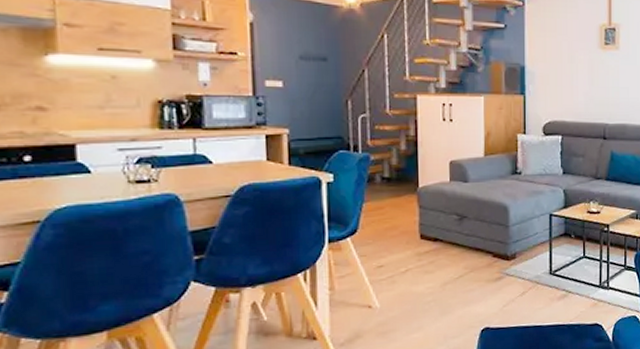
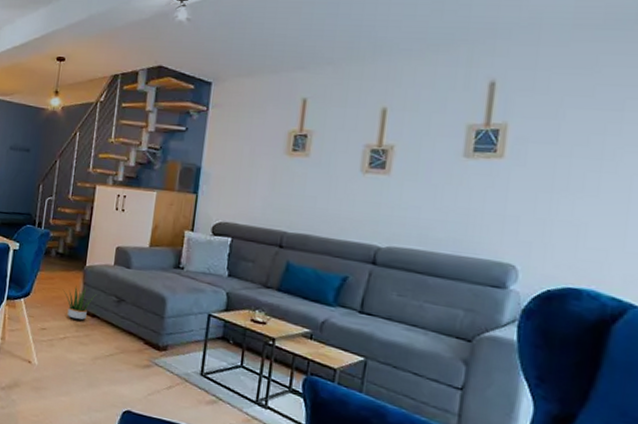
potted plant: none [396,211,436,250] -> present [62,286,97,321]

